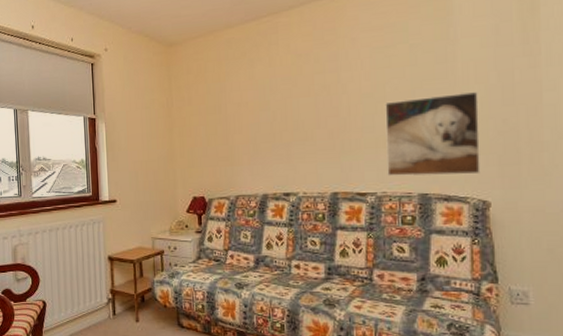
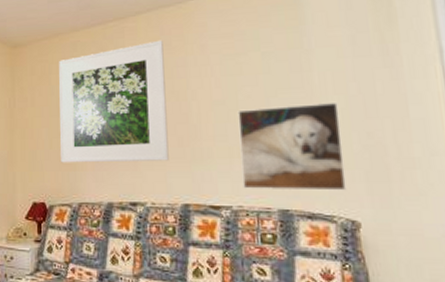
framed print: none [214,34,320,159] -> present [59,40,169,163]

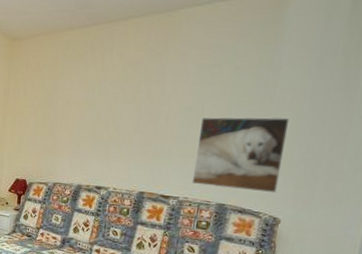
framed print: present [59,40,169,163] -> none [43,45,149,155]

